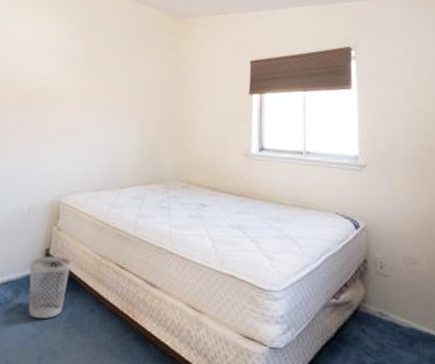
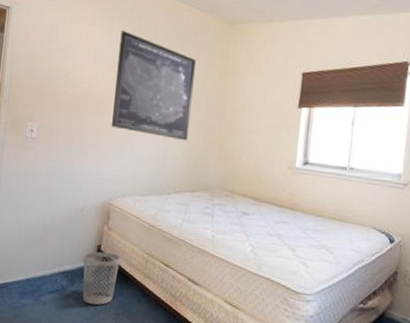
wall art: none [62,26,146,132] -> present [112,30,196,141]

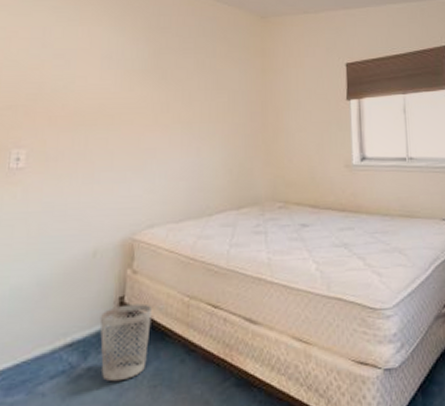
wall art: present [112,30,196,141] -> none [130,29,228,150]

